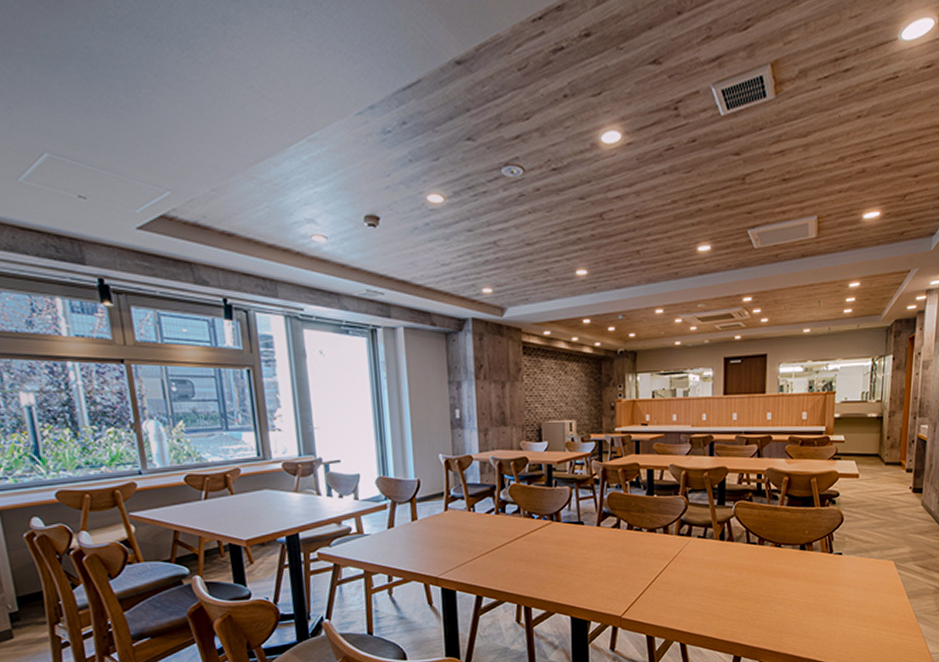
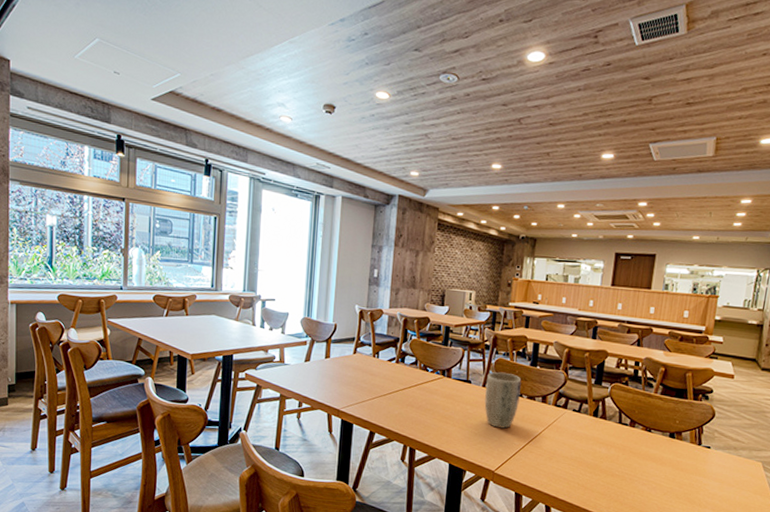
plant pot: none [601,506,639,569] -> present [484,372,522,429]

